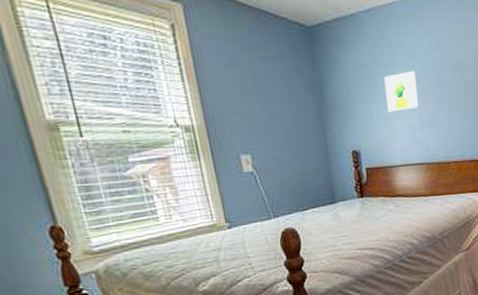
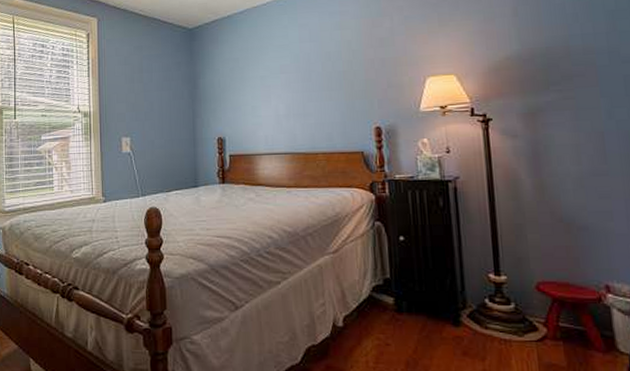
wall art: present [384,71,419,112] -> none [253,63,287,102]

